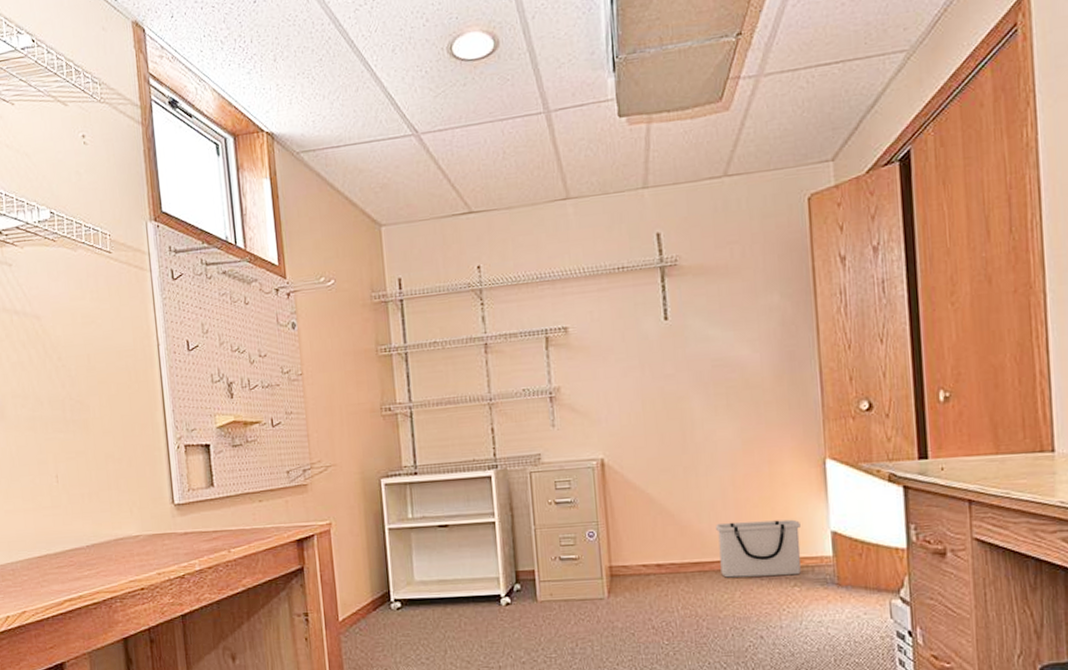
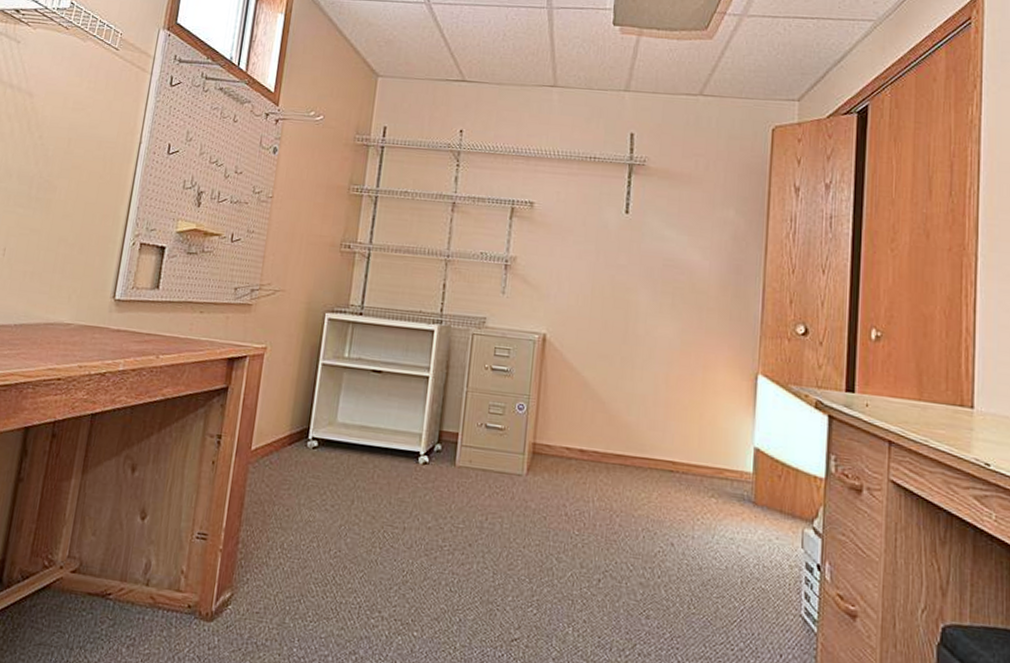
storage bin: present [716,519,802,578] -> none [642,420,726,486]

